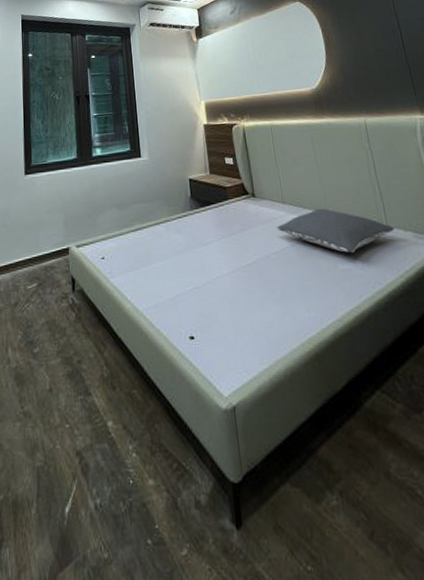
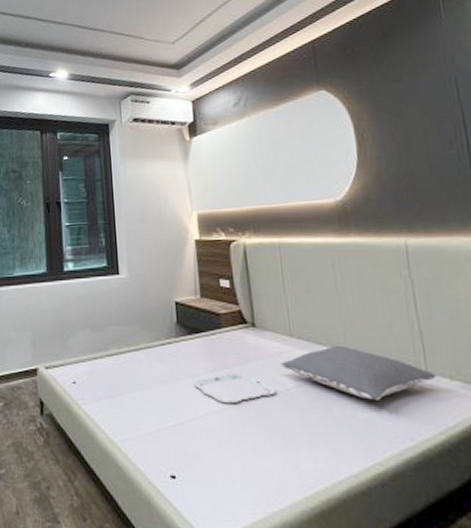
serving tray: none [207,238,274,266] -> present [194,373,276,404]

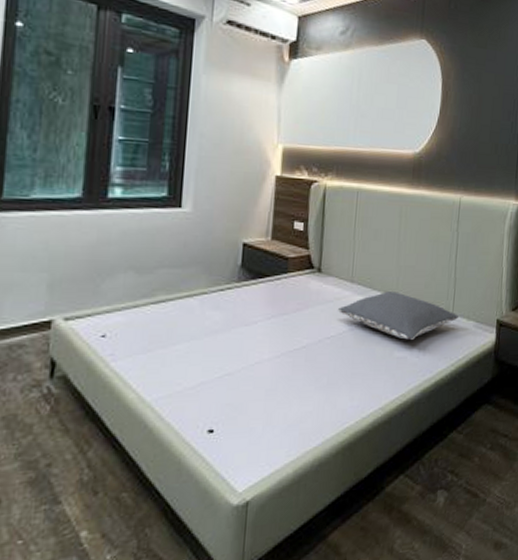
serving tray: present [194,373,276,404] -> none [249,319,329,351]

